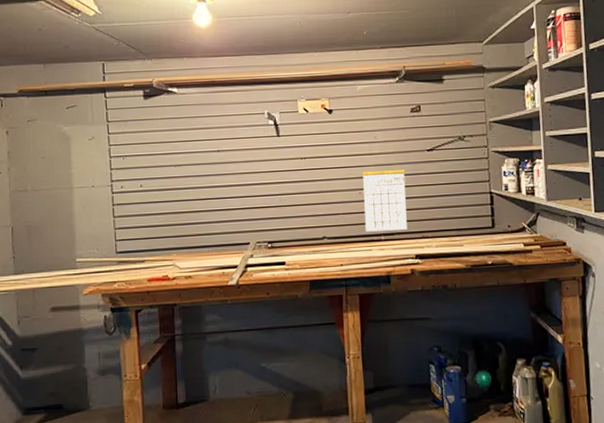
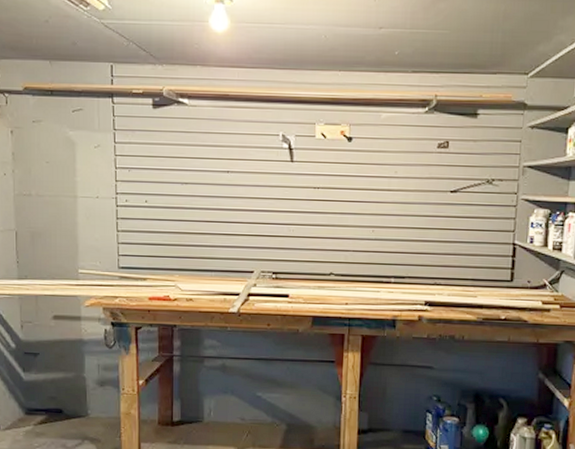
calendar: present [363,170,407,232] -> none [374,207,424,274]

